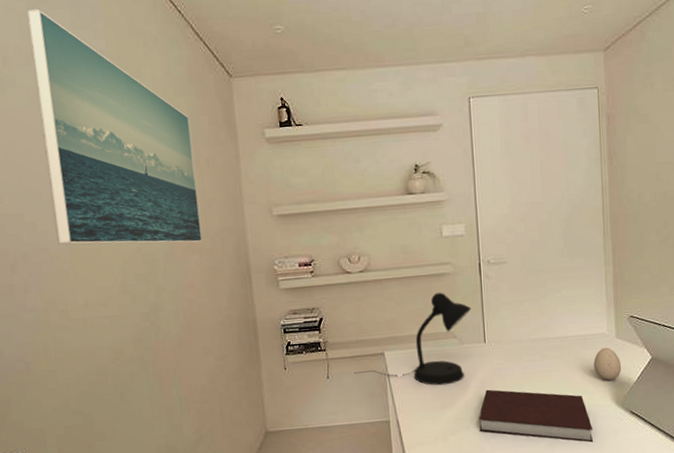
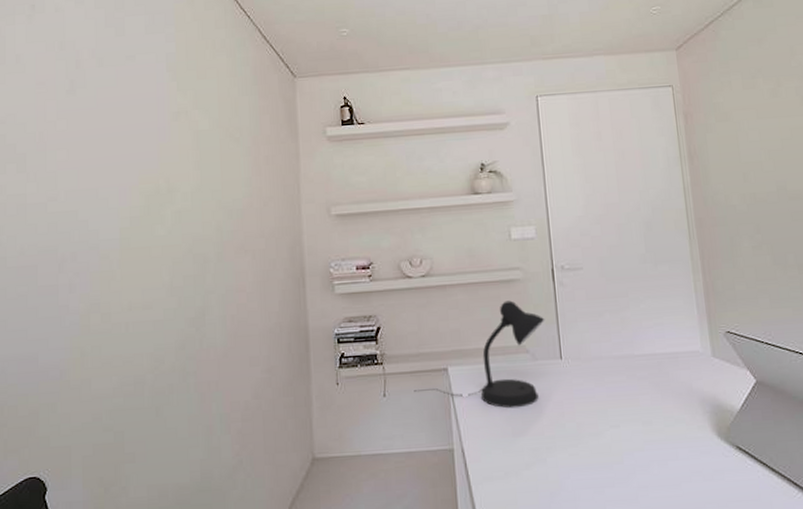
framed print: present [26,8,202,245] -> none [103,15,257,244]
notebook: present [479,389,594,443] -> none [556,414,695,484]
decorative egg: present [594,347,622,381] -> none [688,368,722,408]

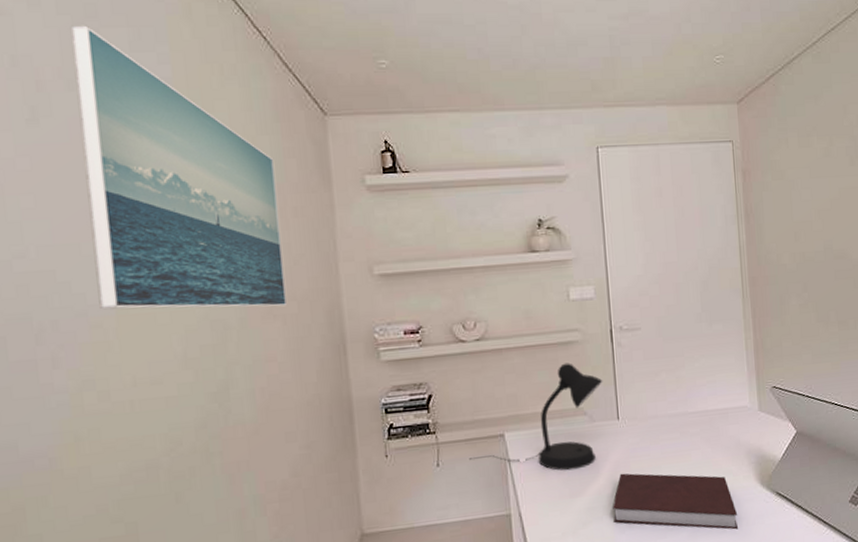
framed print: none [103,15,257,244] -> present [70,25,287,310]
notebook: none [556,414,695,484] -> present [612,473,739,530]

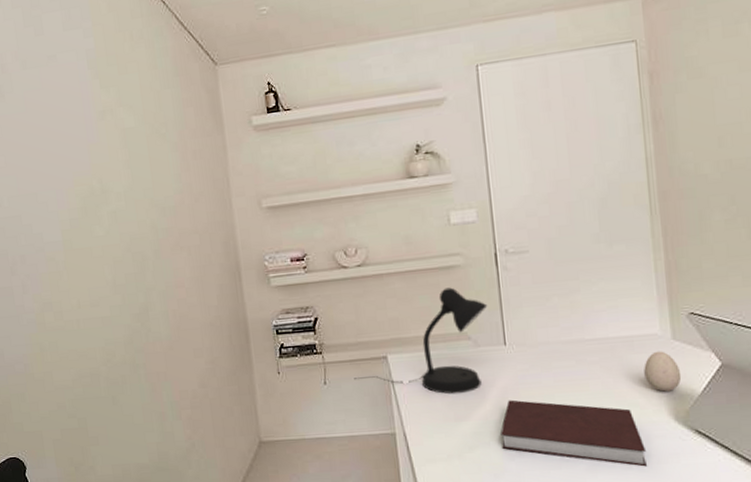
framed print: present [70,25,287,310] -> none [21,14,190,246]
decorative egg: none [736,421,766,459] -> present [644,351,682,392]

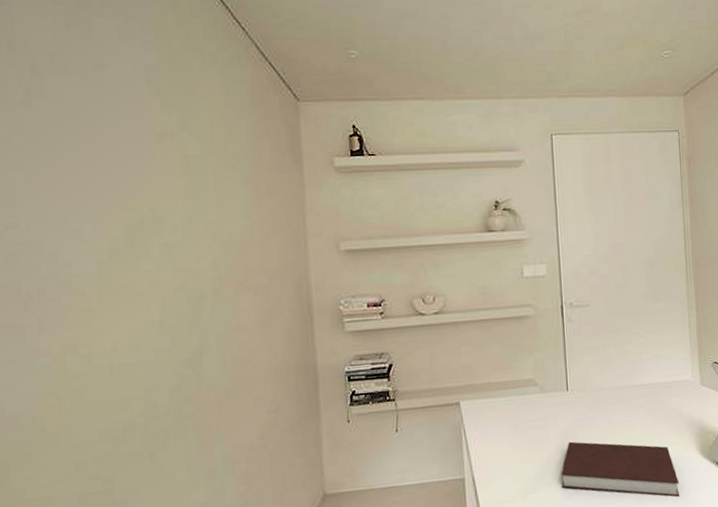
desk lamp: present [354,287,488,395] -> none [426,336,554,438]
decorative egg: present [644,351,682,392] -> none [679,395,707,430]

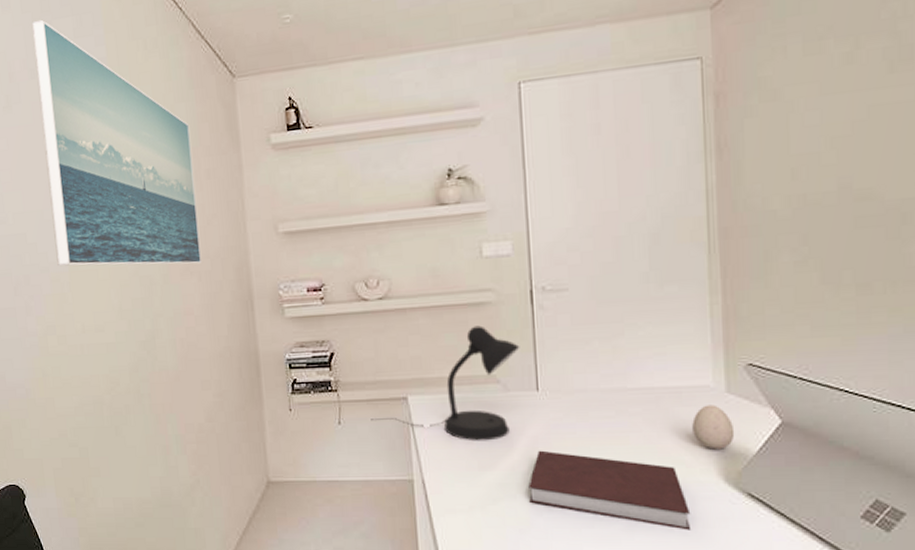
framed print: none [63,14,259,279] -> present [31,19,202,267]
desk lamp: none [426,336,554,438] -> present [371,325,520,441]
decorative egg: none [679,395,707,430] -> present [692,405,735,450]

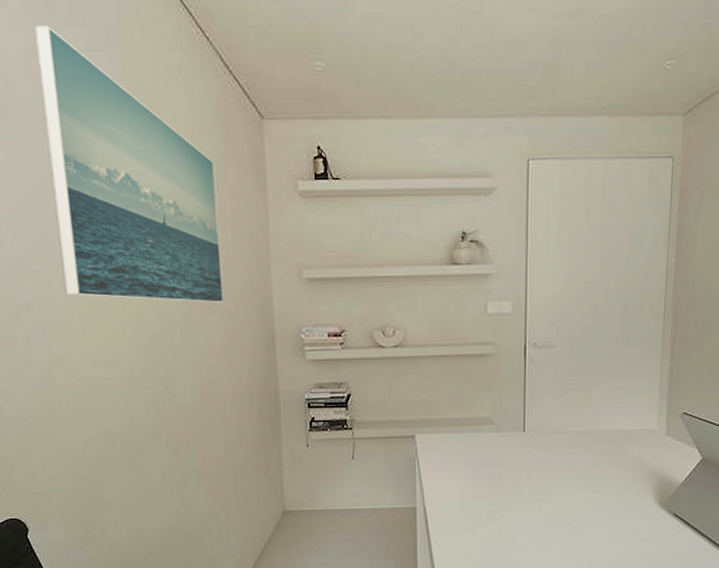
desk lamp: present [371,325,520,441] -> none [381,374,513,474]
notebook: present [528,450,692,530] -> none [511,481,632,543]
decorative egg: present [692,405,735,450] -> none [639,445,669,480]

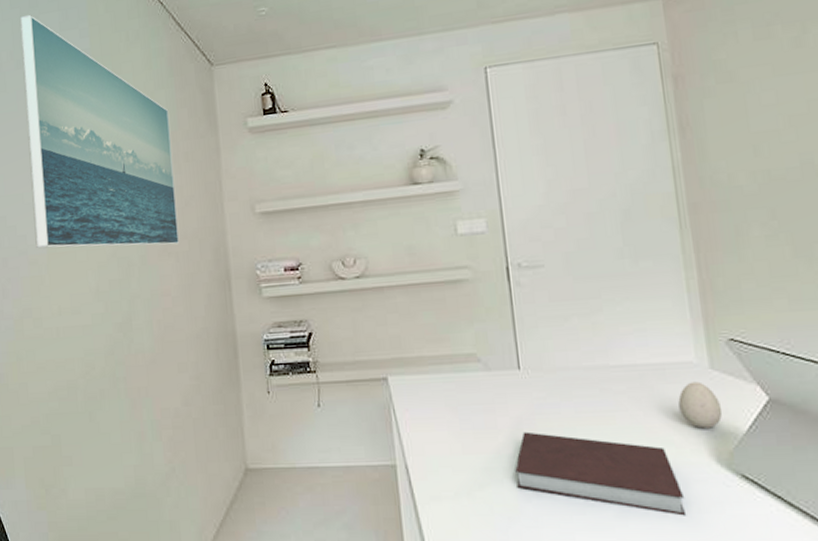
notebook: none [511,481,632,543] -> present [515,431,687,516]
decorative egg: none [639,445,669,480] -> present [678,381,723,429]

